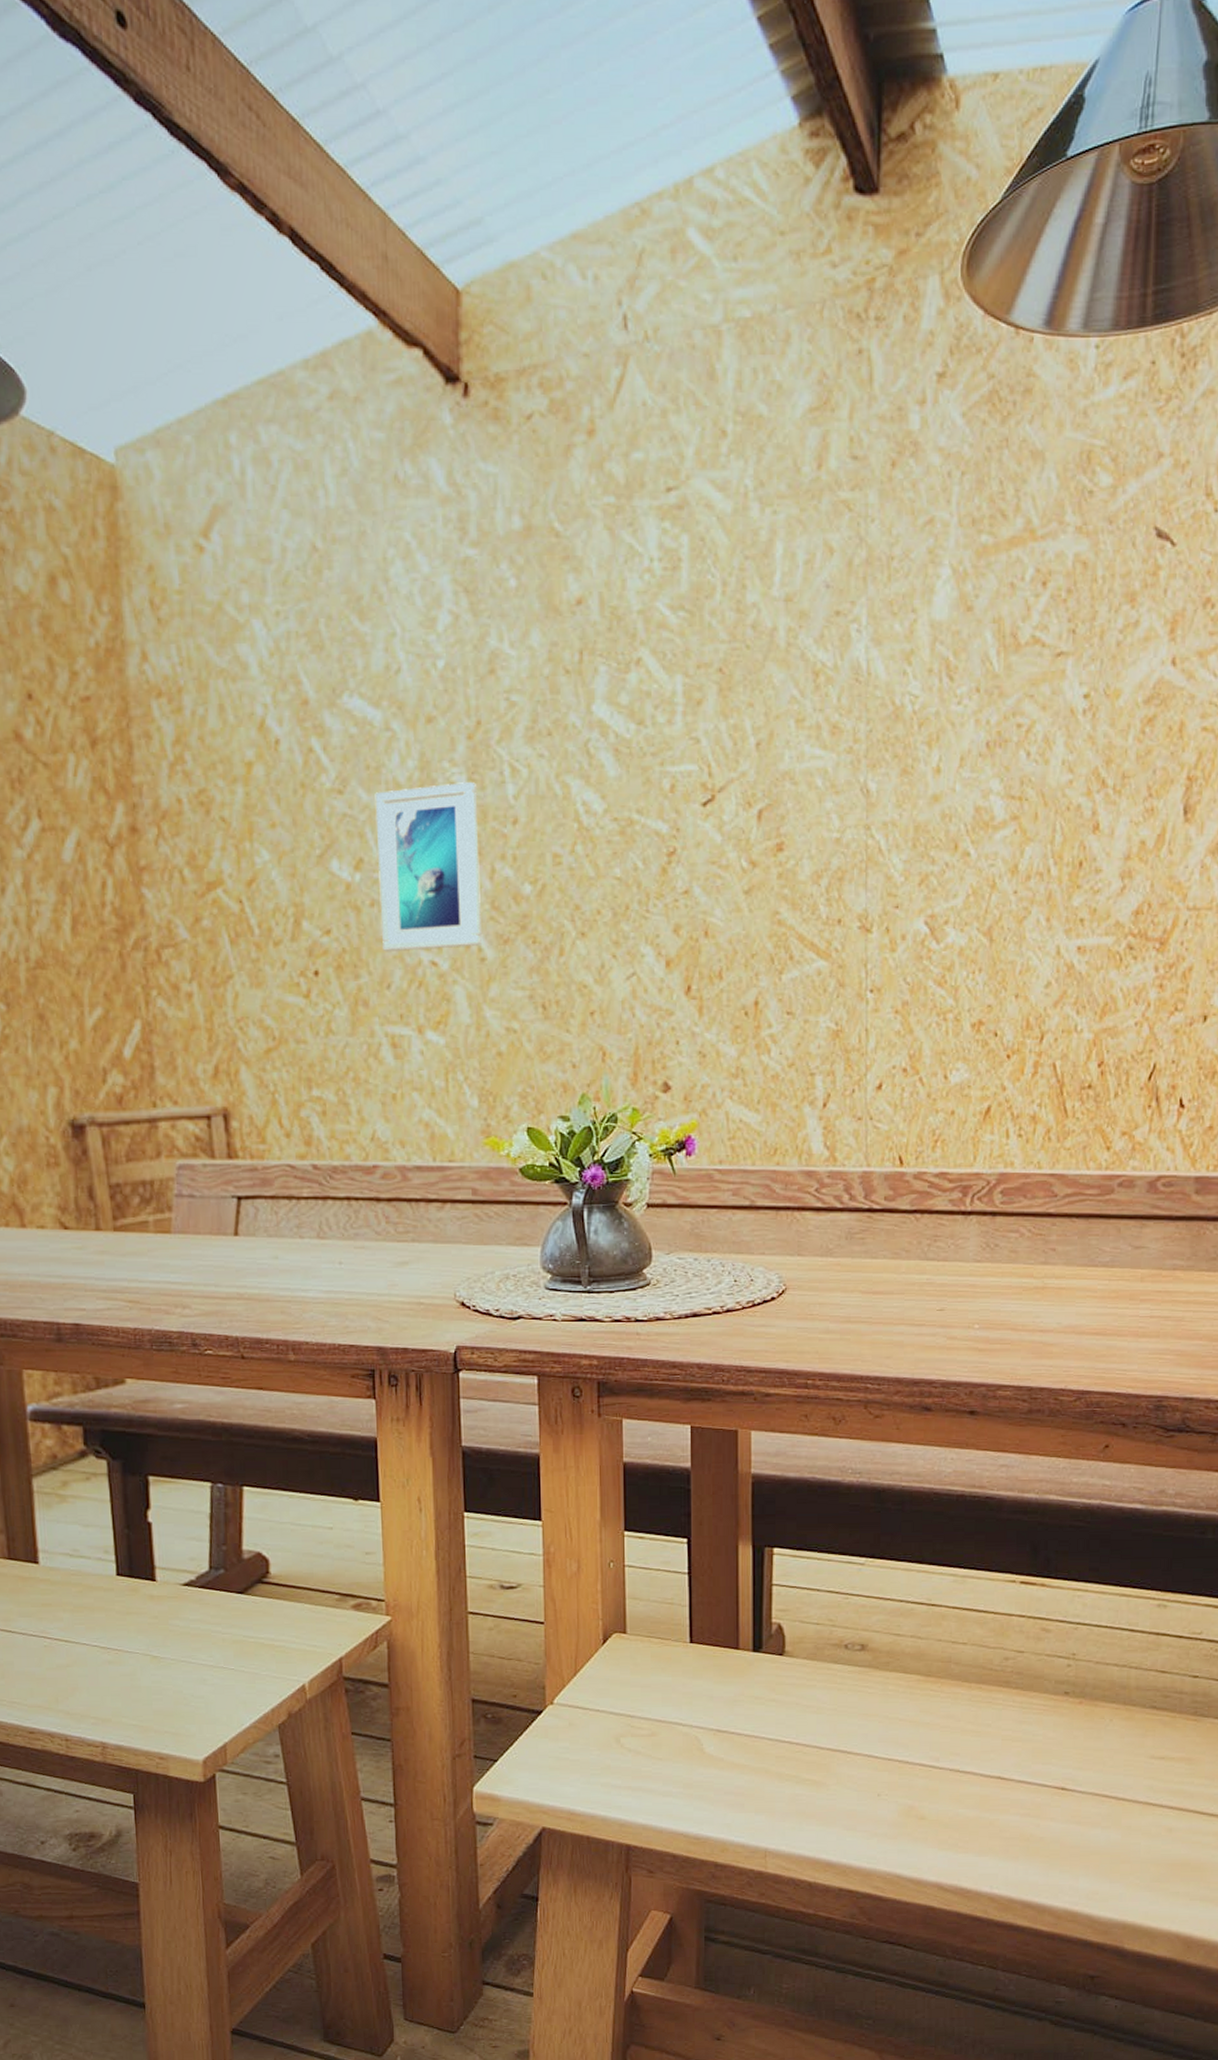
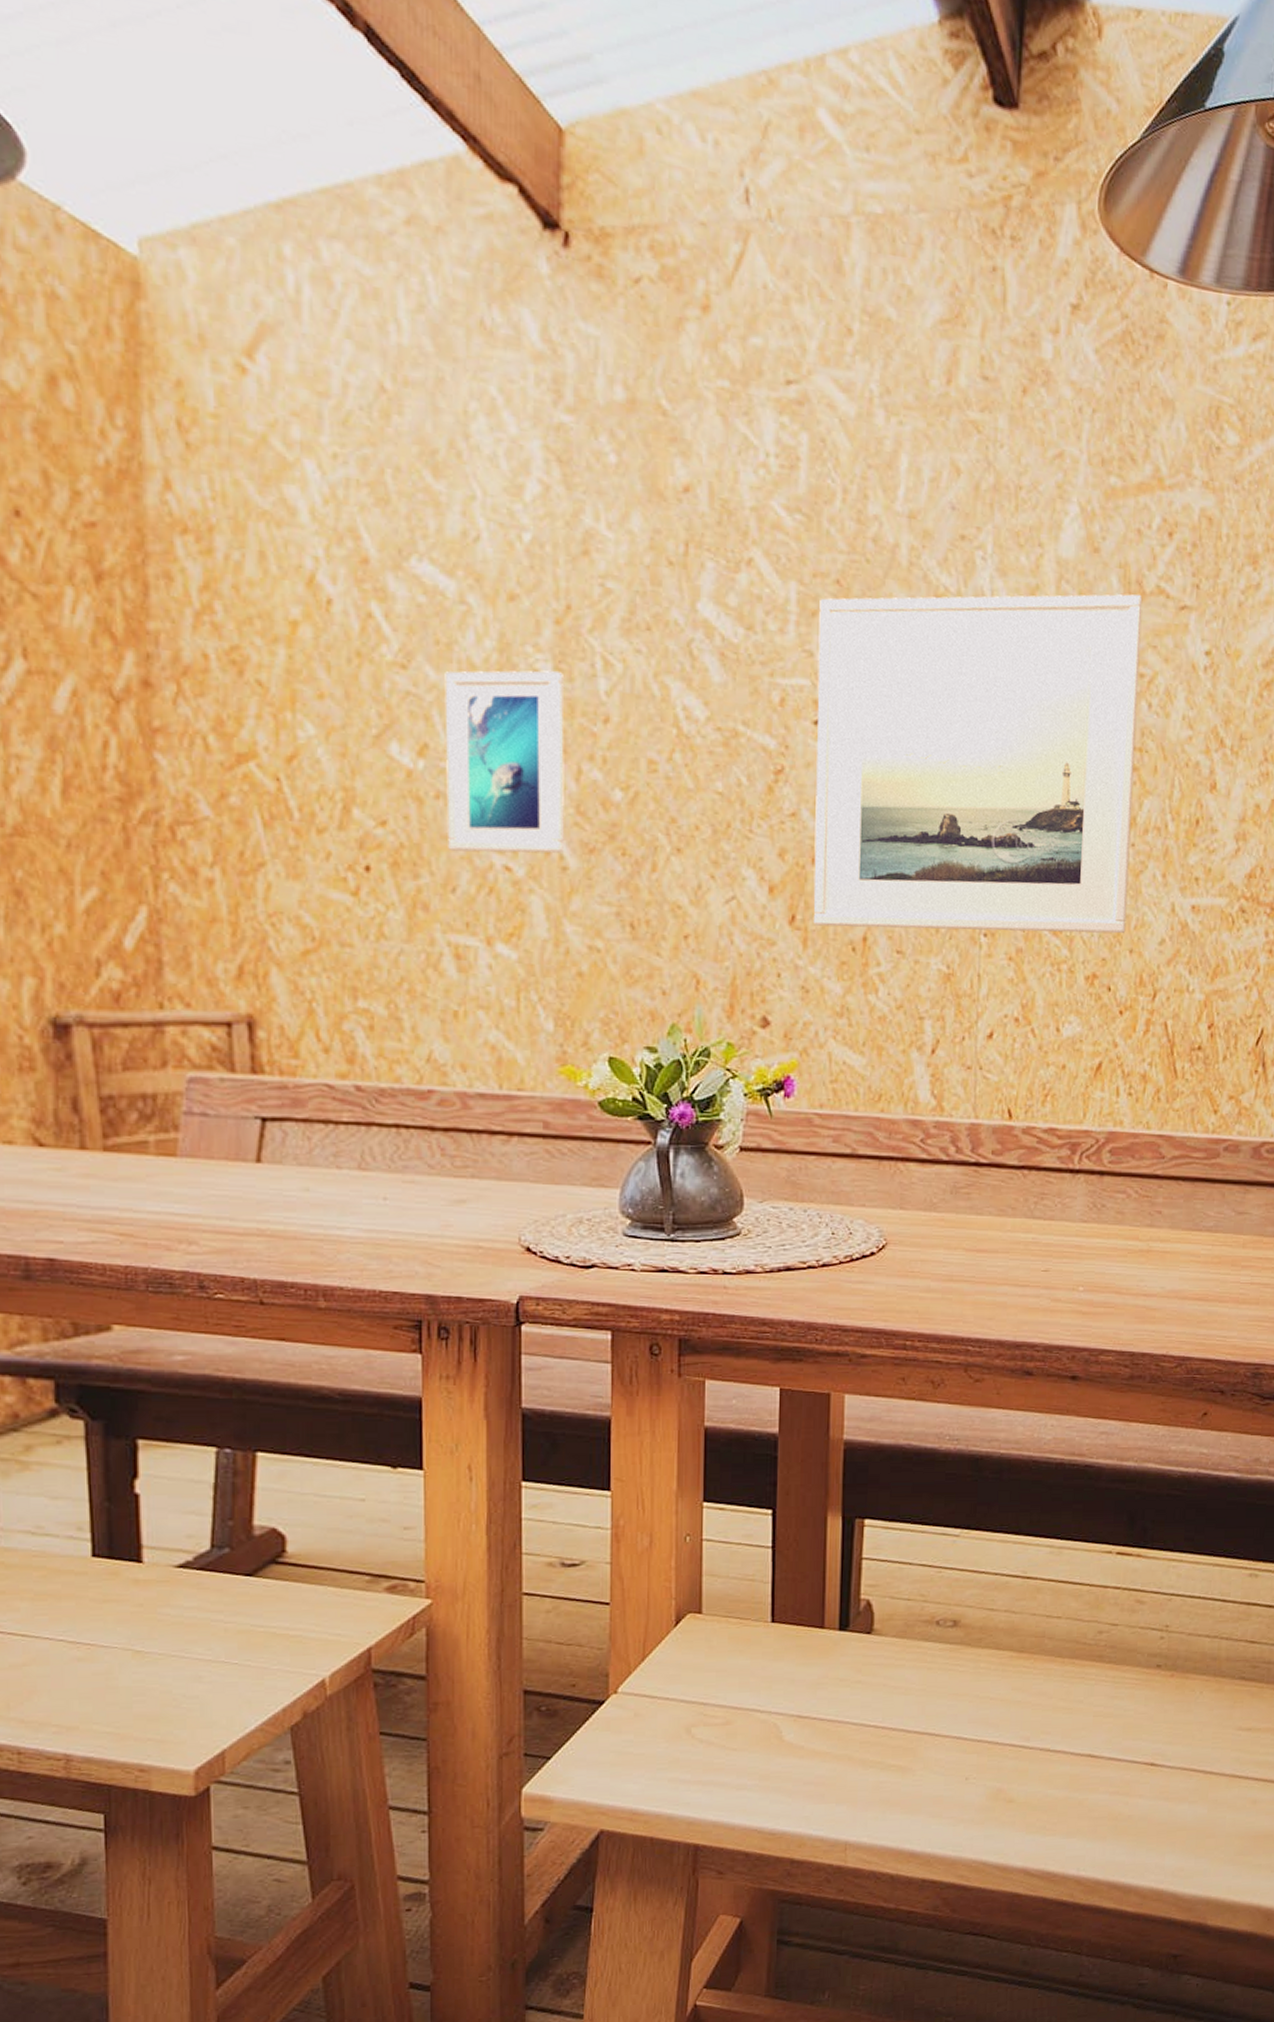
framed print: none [704,647,1018,994] -> present [813,594,1143,934]

